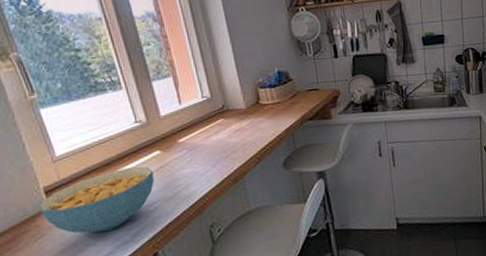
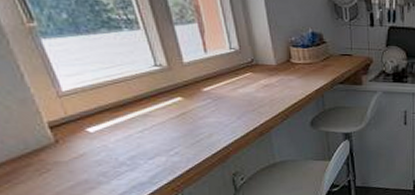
cereal bowl: present [39,166,154,234] -> none [43,110,175,172]

